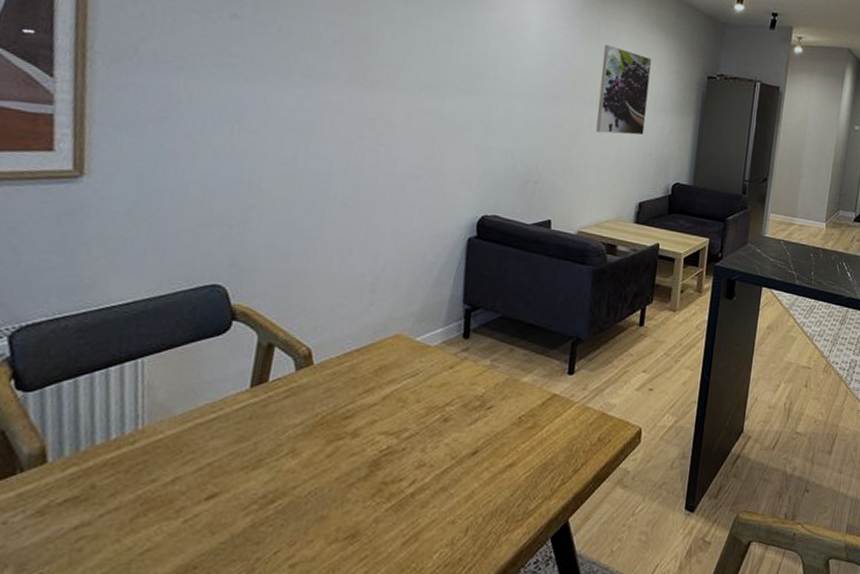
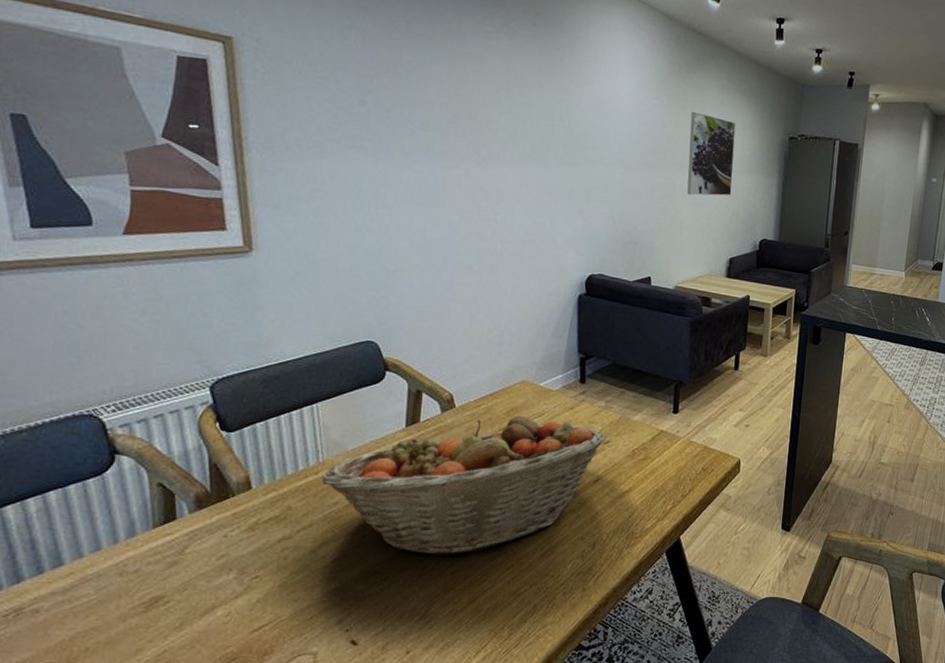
fruit basket: none [138,375,489,544] -> present [321,415,605,555]

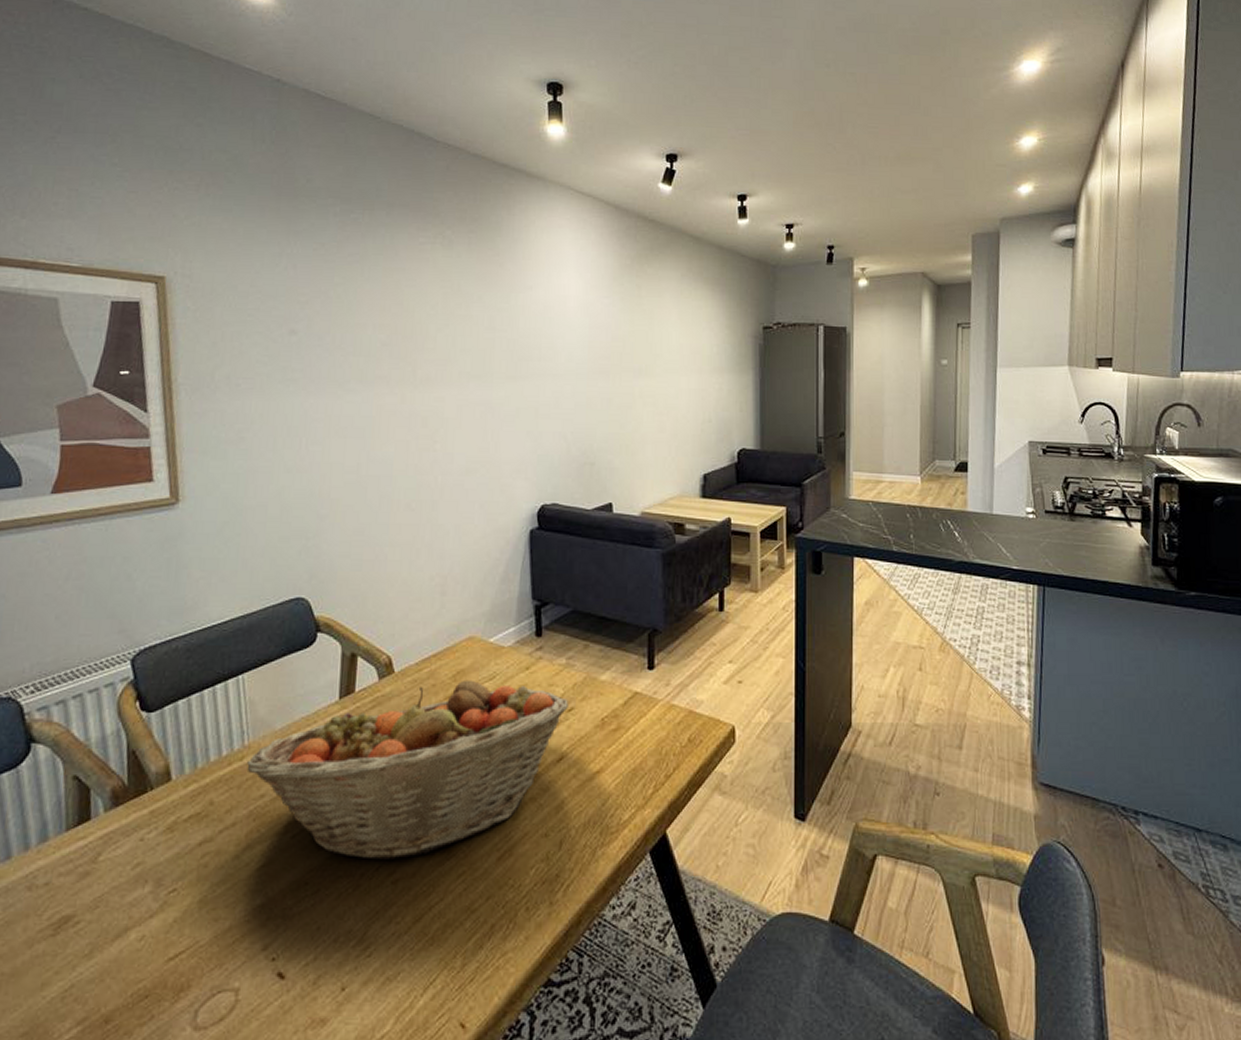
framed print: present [687,111,736,196] -> none [647,307,700,403]

